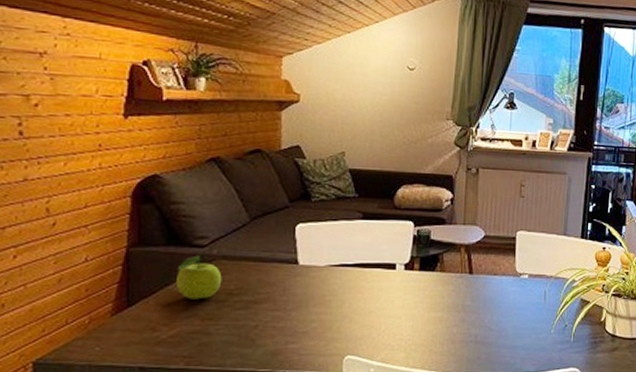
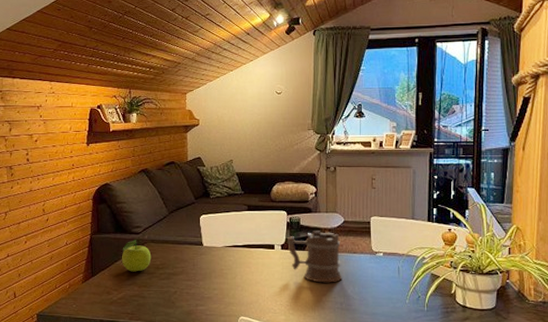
mug: none [413,245,479,311] -> present [287,230,342,283]

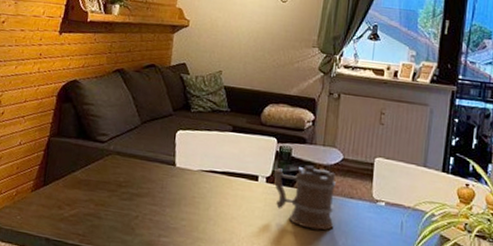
fruit: present [121,240,152,272] -> none [80,149,115,187]

